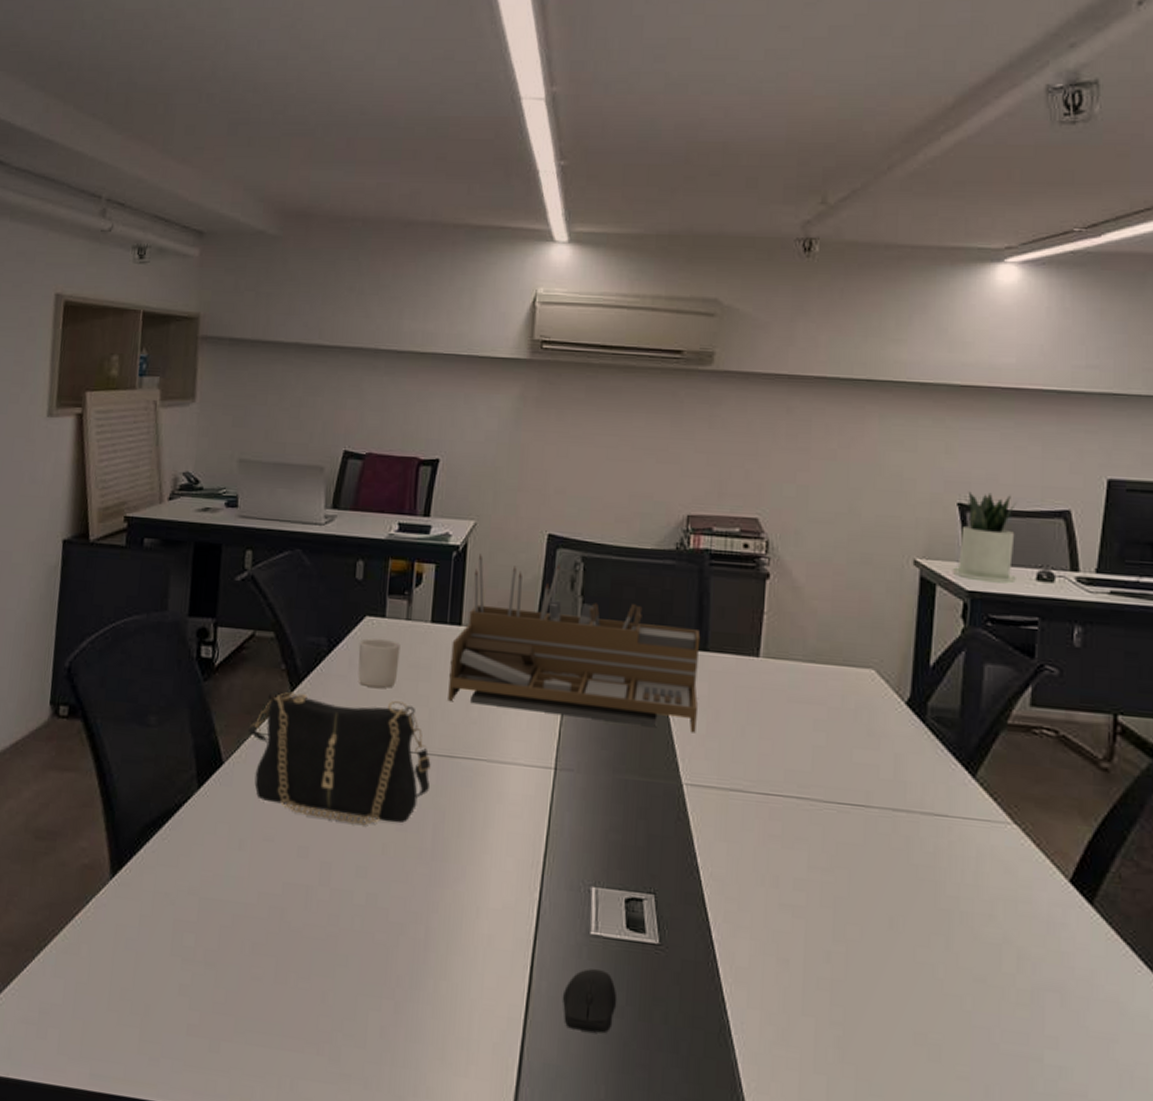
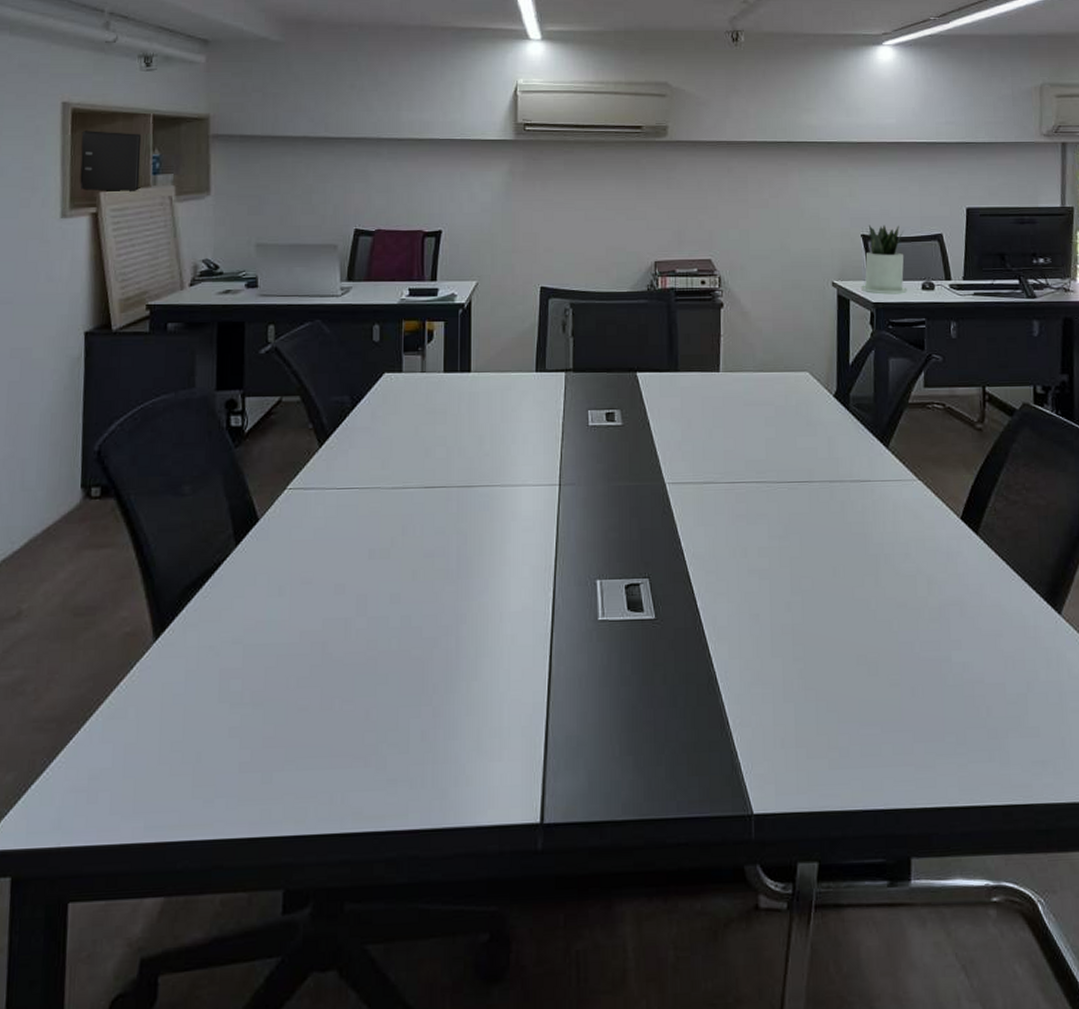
binder: none [68,325,130,394] -> present [80,131,141,192]
handbag: present [247,691,431,826] -> none [280,443,451,558]
mug: present [358,638,401,688] -> none [379,391,417,434]
desk organizer: present [448,554,701,733] -> none [463,309,673,440]
computer mouse: present [563,968,617,1034] -> none [579,649,624,703]

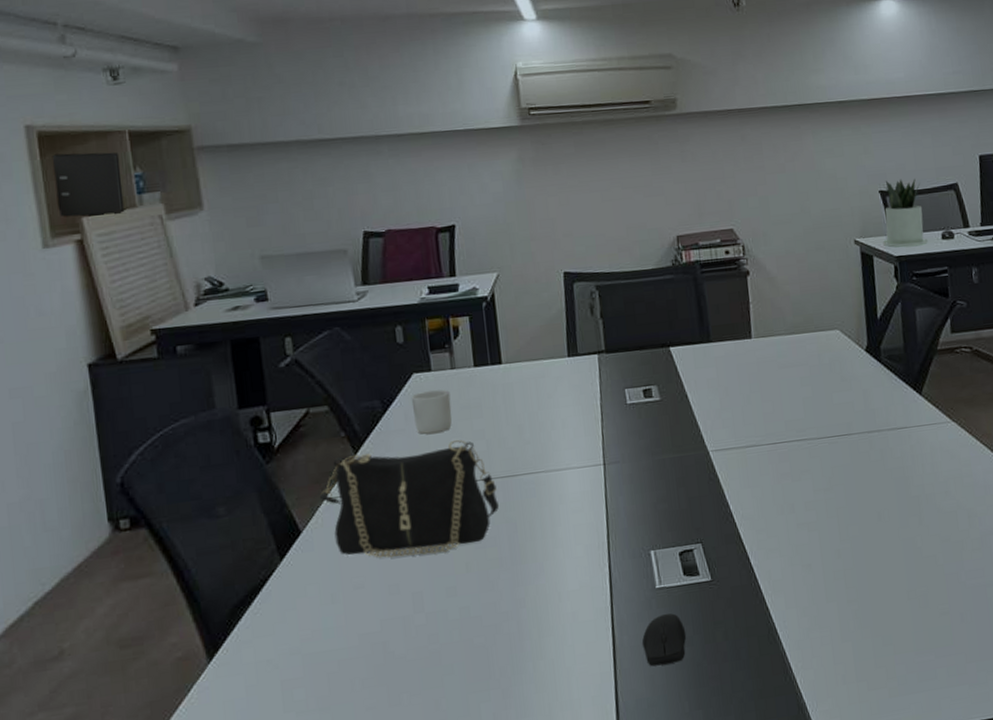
handbag: none [280,443,451,558] -> present [319,439,499,558]
mug: none [379,391,417,434] -> present [411,389,452,434]
computer mouse: none [579,649,624,703] -> present [642,613,686,666]

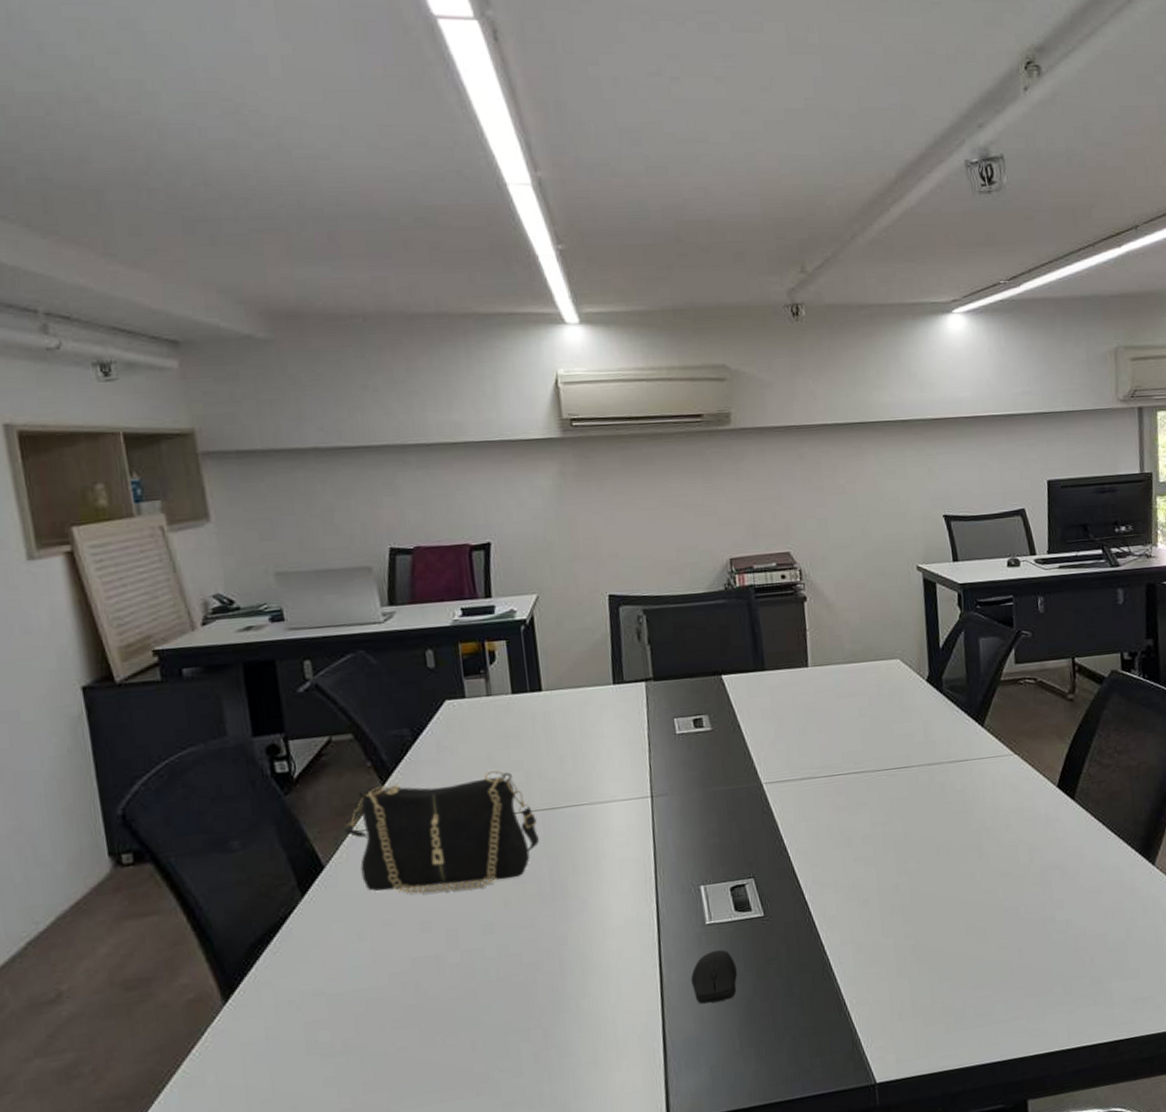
binder: present [53,152,125,217] -> none [36,456,121,526]
mug: present [411,389,452,434] -> none [443,717,488,765]
planter: present [882,179,928,248] -> none [946,503,993,575]

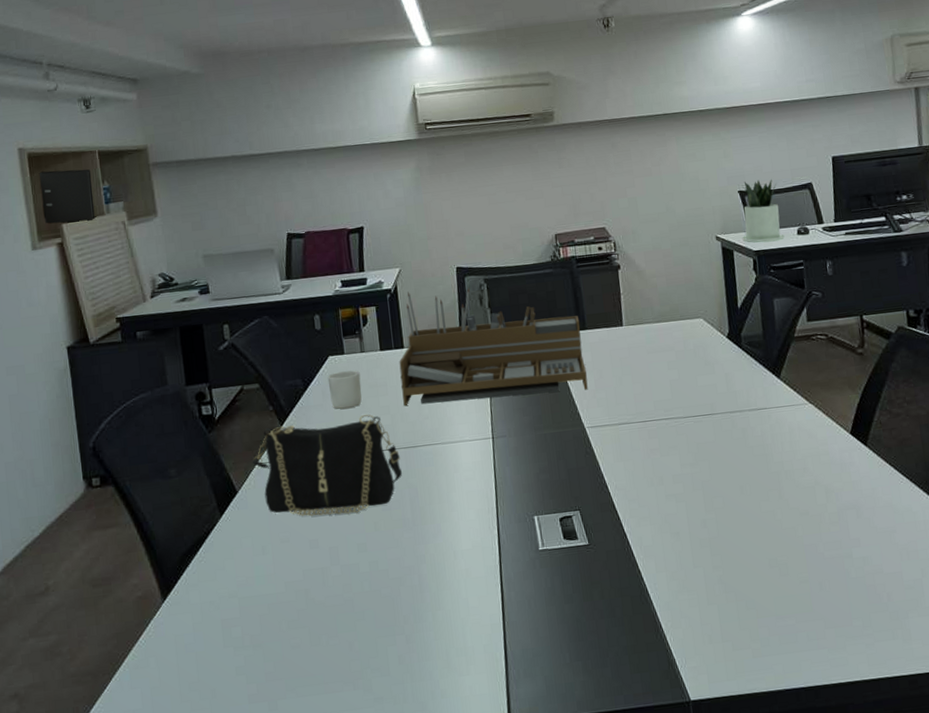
binder: none [36,456,121,526] -> present [40,169,95,224]
mug: none [443,717,488,765] -> present [327,370,362,409]
desk organizer: none [535,618,766,760] -> present [399,287,588,406]
computer mouse: present [691,949,737,1004] -> none [527,573,567,620]
planter: none [946,503,993,575] -> present [742,179,784,243]

